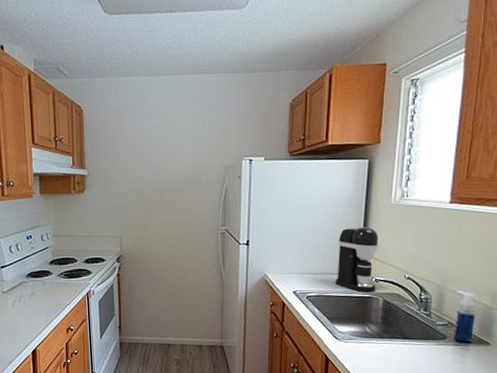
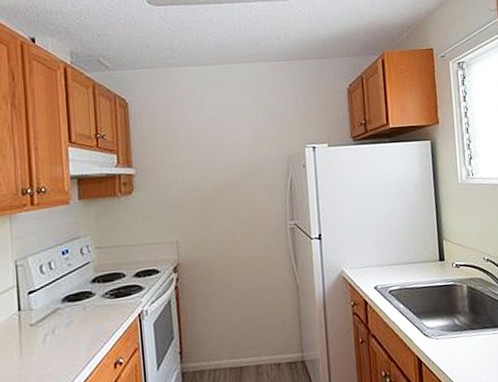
coffee maker: present [334,226,379,293] -> none [413,209,459,280]

